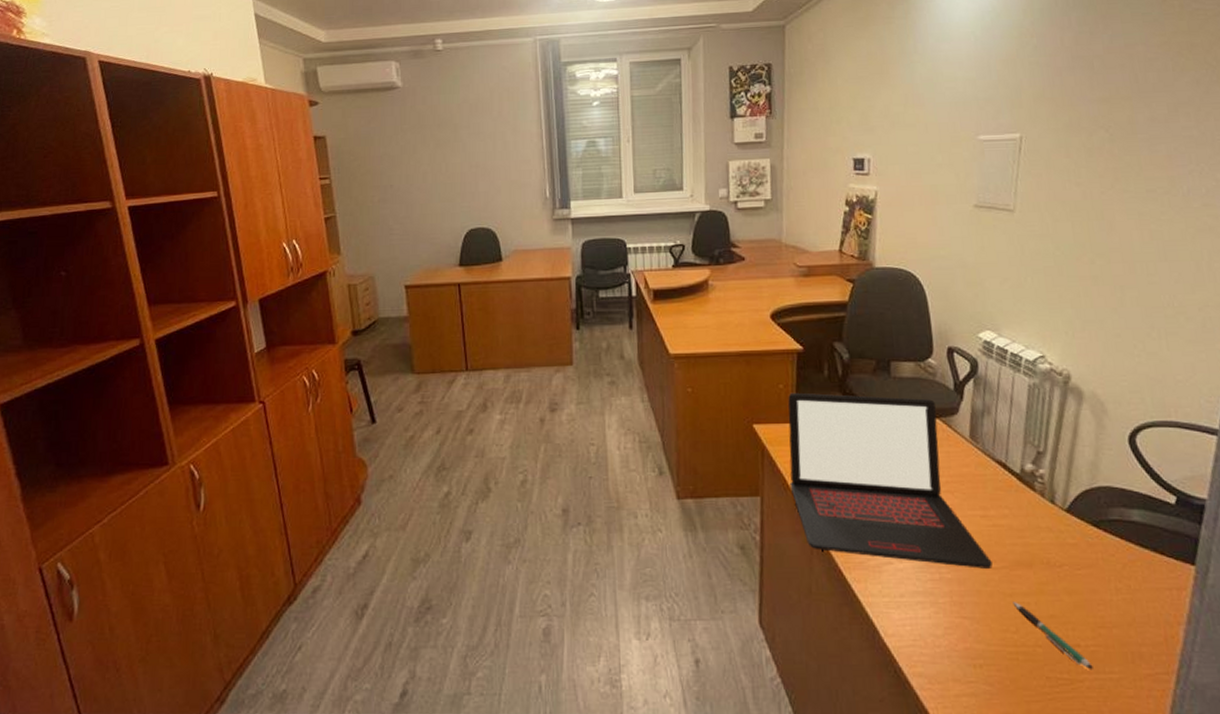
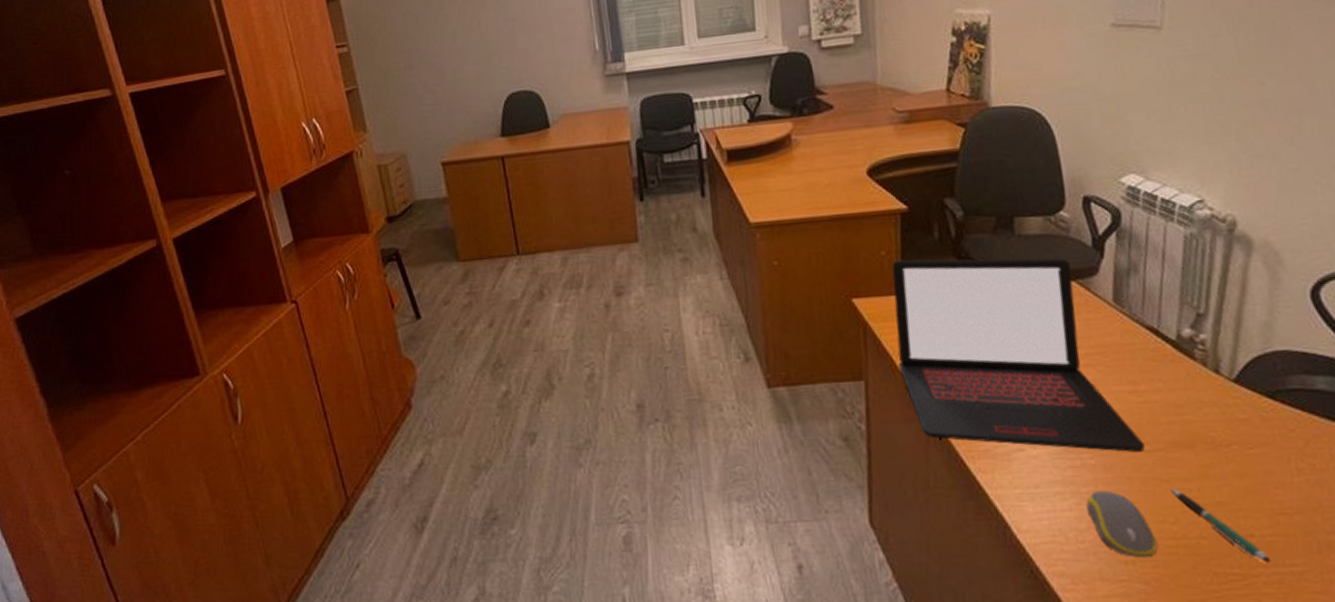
computer mouse: none [942,602,1001,663] -> present [1086,491,1157,558]

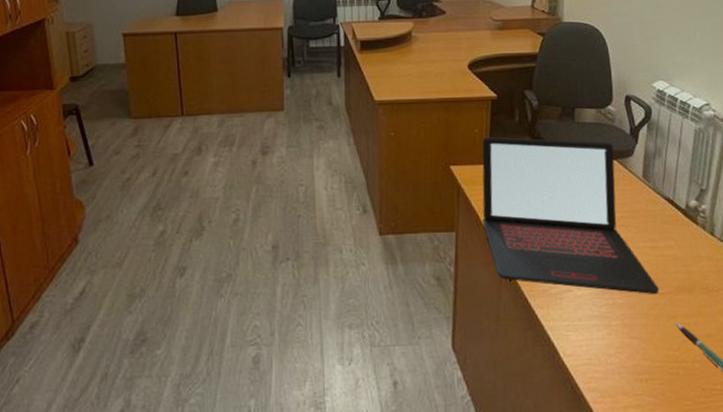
computer mouse: present [1086,491,1157,558] -> none [615,324,664,377]

